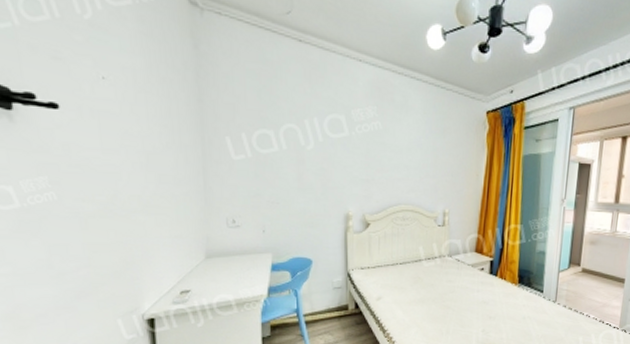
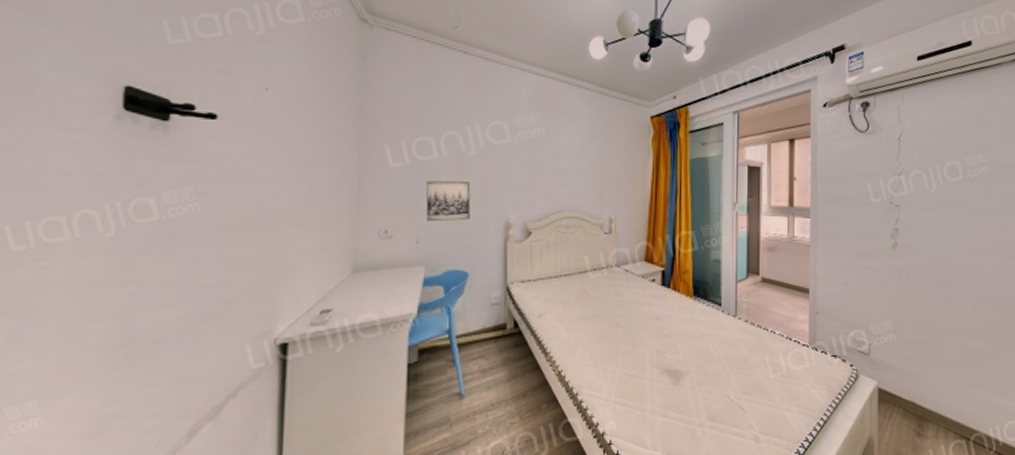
wall art: none [269,173,312,213] -> present [426,181,471,222]

